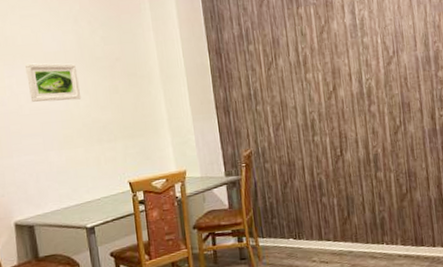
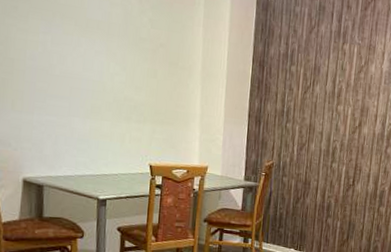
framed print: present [25,63,82,102] -> none [63,24,118,74]

